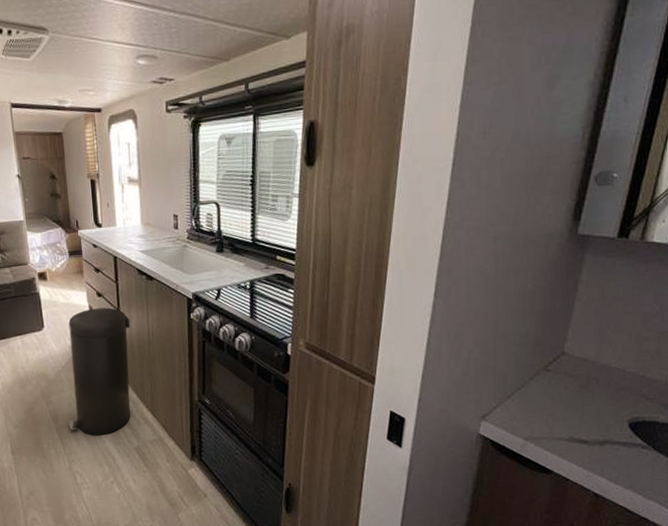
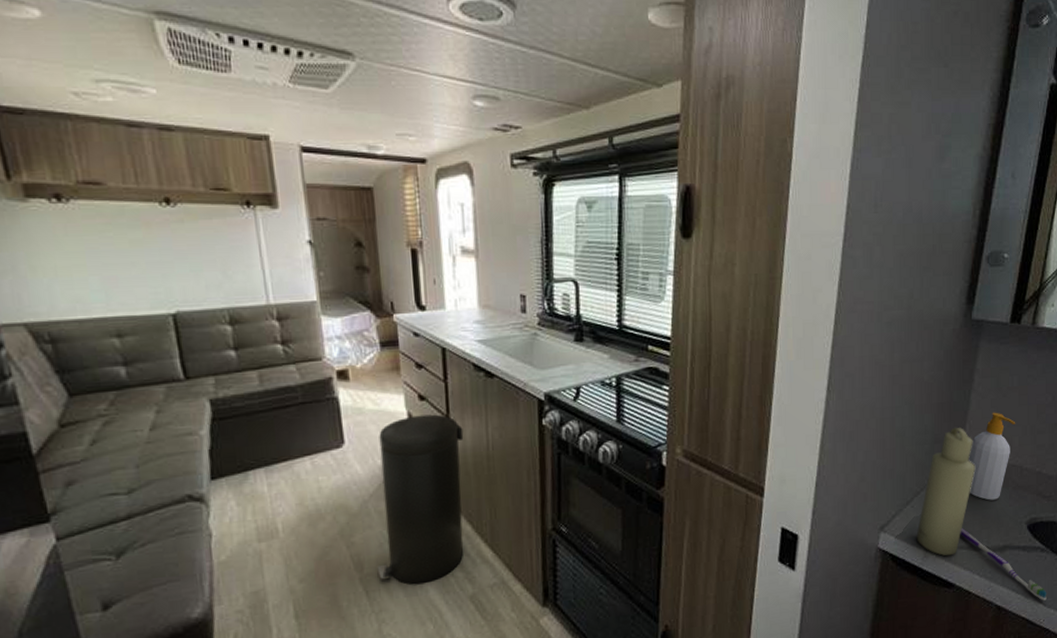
bottle: none [516,331,577,446] -> present [916,427,976,556]
toothbrush: none [559,422,647,493] -> present [960,528,1047,601]
soap bottle: none [569,319,620,399] -> present [968,412,1016,501]

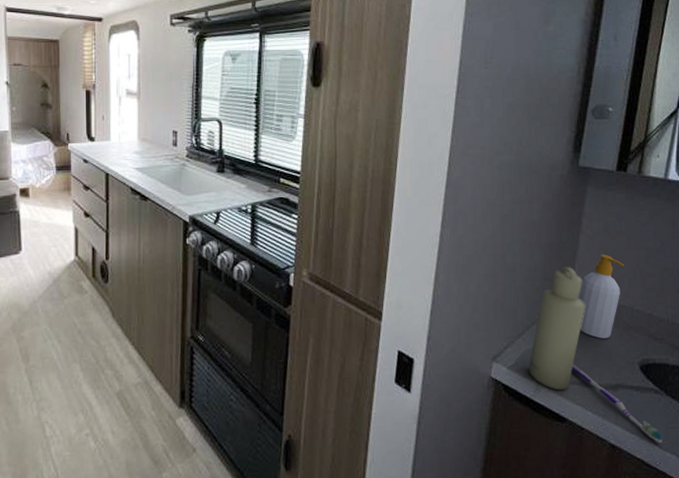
pedal bin: present [377,414,464,585] -> none [40,229,120,379]

